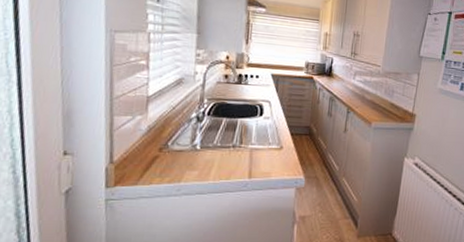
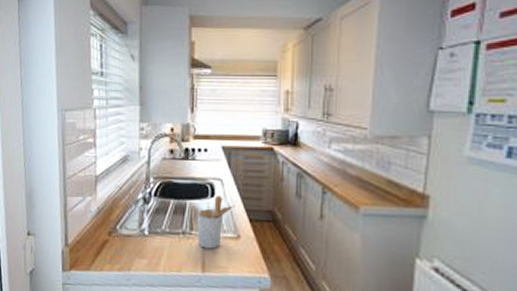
utensil holder: none [246,115,280,159] -> present [197,196,236,249]

